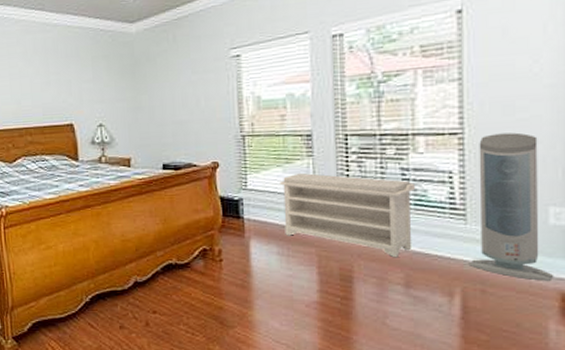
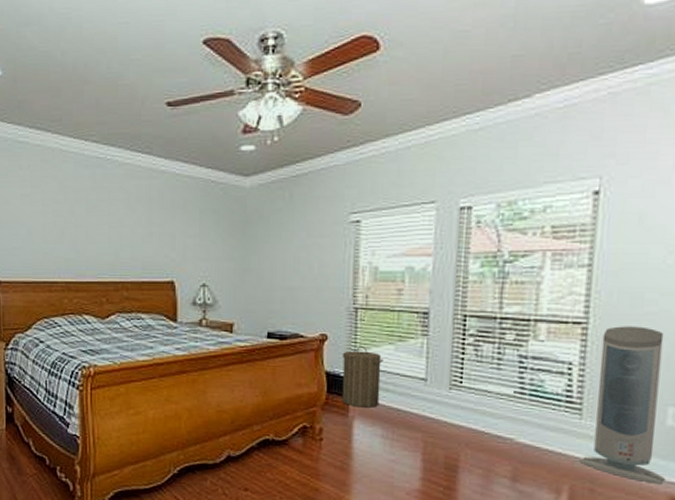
laundry hamper: none [234,171,273,228] -> present [341,346,383,408]
bench: present [280,172,416,258] -> none [391,352,533,450]

